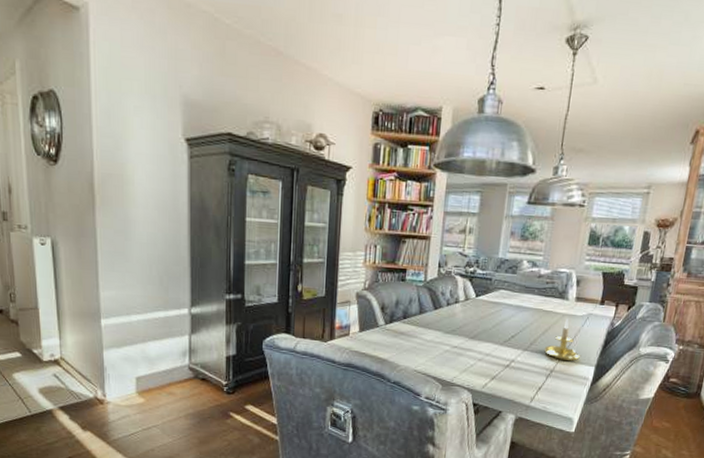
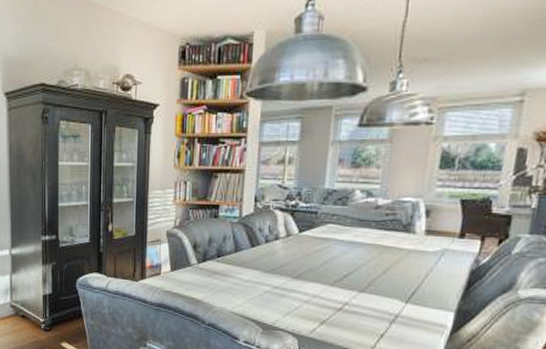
candle holder: present [545,318,581,362] -> none [387,255,436,306]

